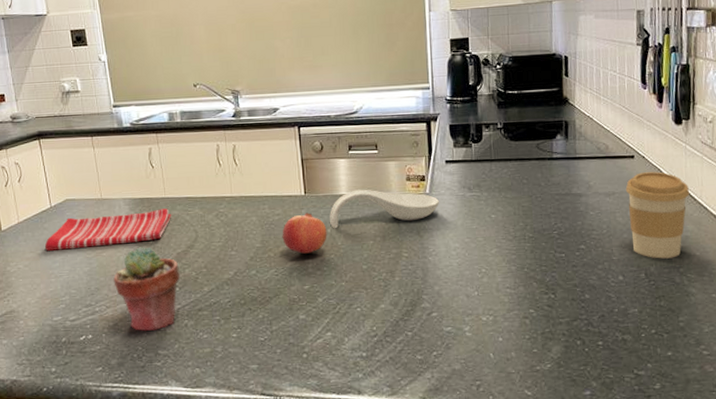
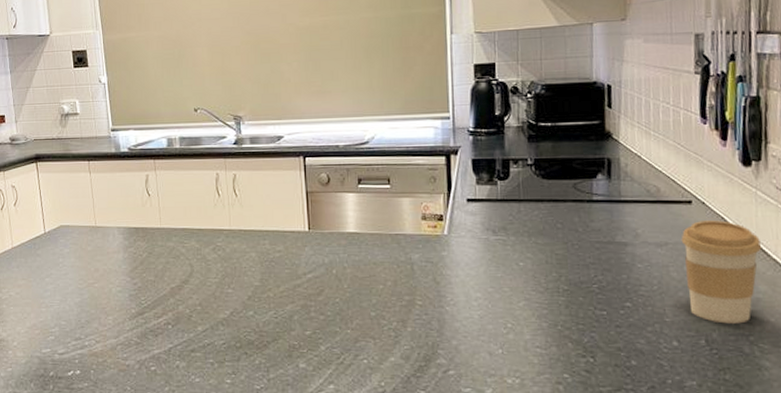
dish towel: present [44,208,172,252] -> none [36,239,167,280]
potted succulent: present [113,247,181,331] -> none [104,279,174,370]
pomegranate: present [282,212,327,255] -> none [283,251,332,297]
spoon rest: present [329,189,439,229] -> none [334,227,459,270]

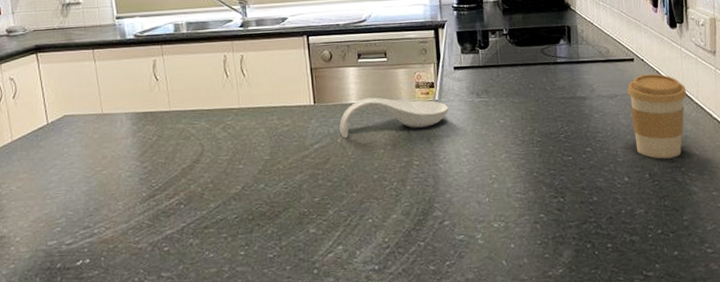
spoon rest: none [334,227,459,270] -> present [339,97,449,139]

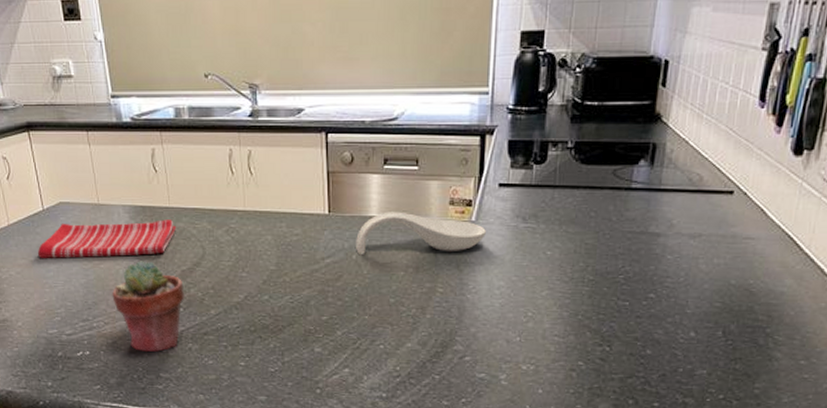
dish towel: none [39,122,177,171] -> present [37,220,177,259]
potted succulent: none [114,163,186,253] -> present [112,261,185,352]
coffee cup: present [627,74,687,159] -> none [713,212,797,316]

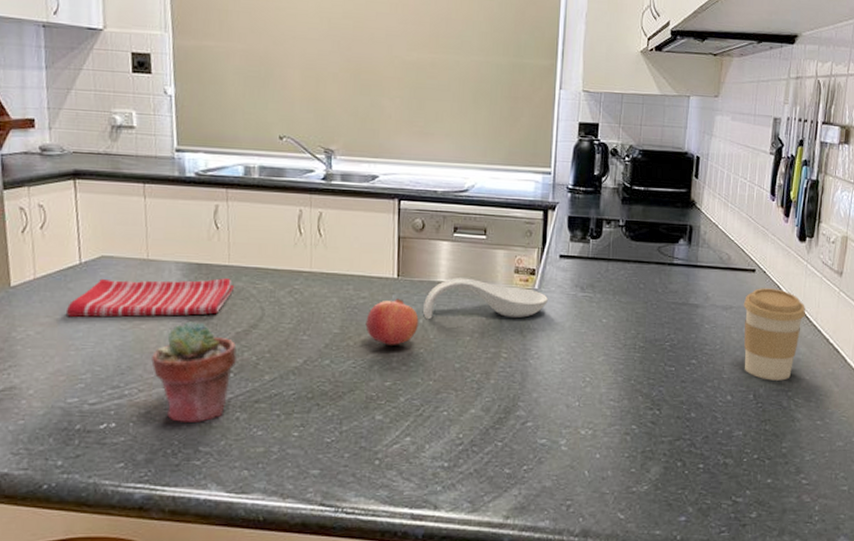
pomegranate: none [300,235,352,282] -> present [365,298,419,346]
coffee cup: none [713,212,797,316] -> present [743,288,806,381]

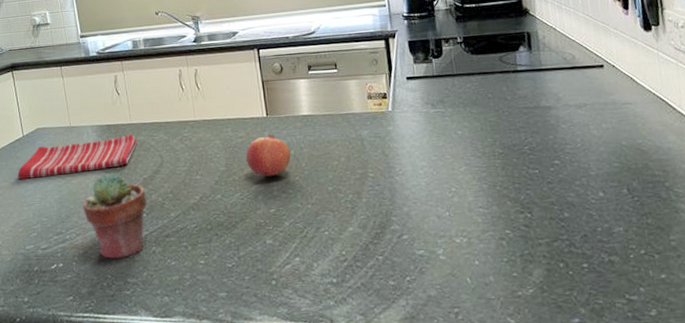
spoon rest: present [422,277,548,320] -> none [292,109,403,151]
coffee cup: present [743,288,806,381] -> none [597,80,668,173]

